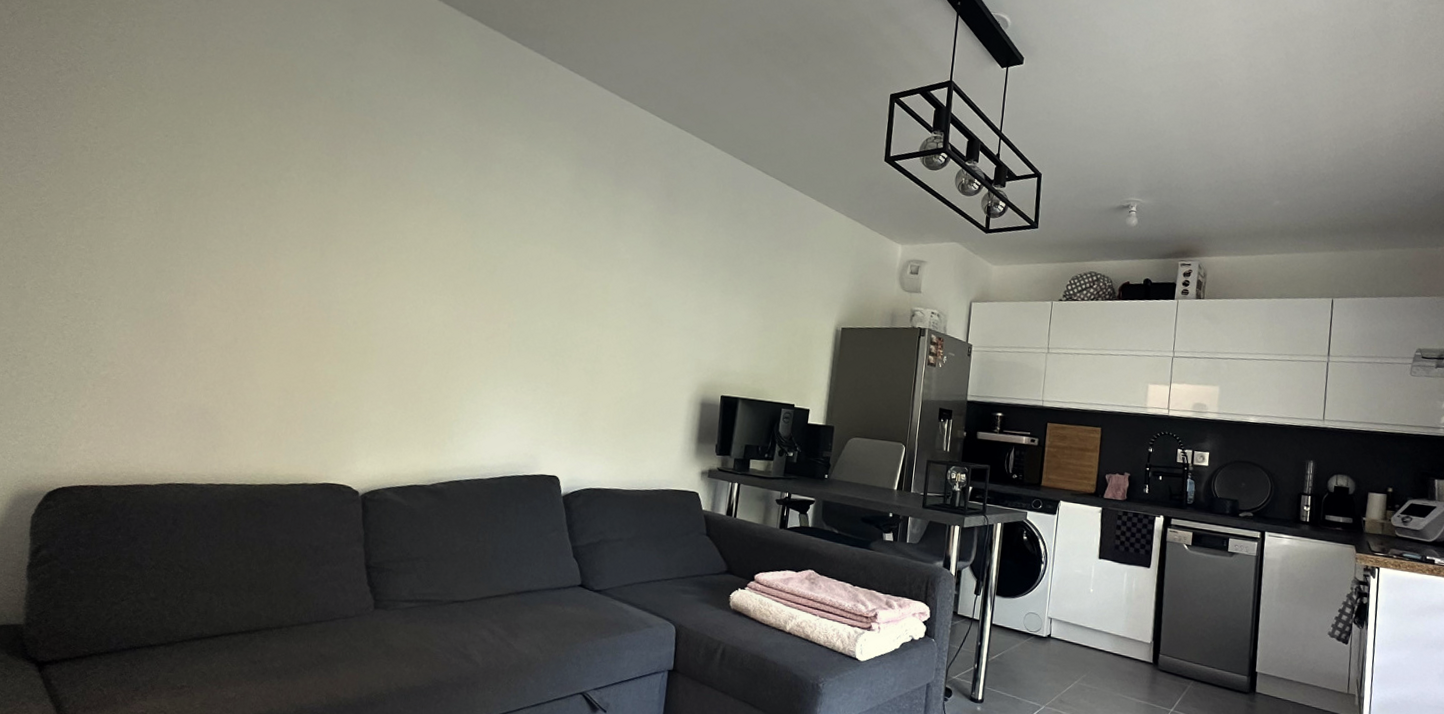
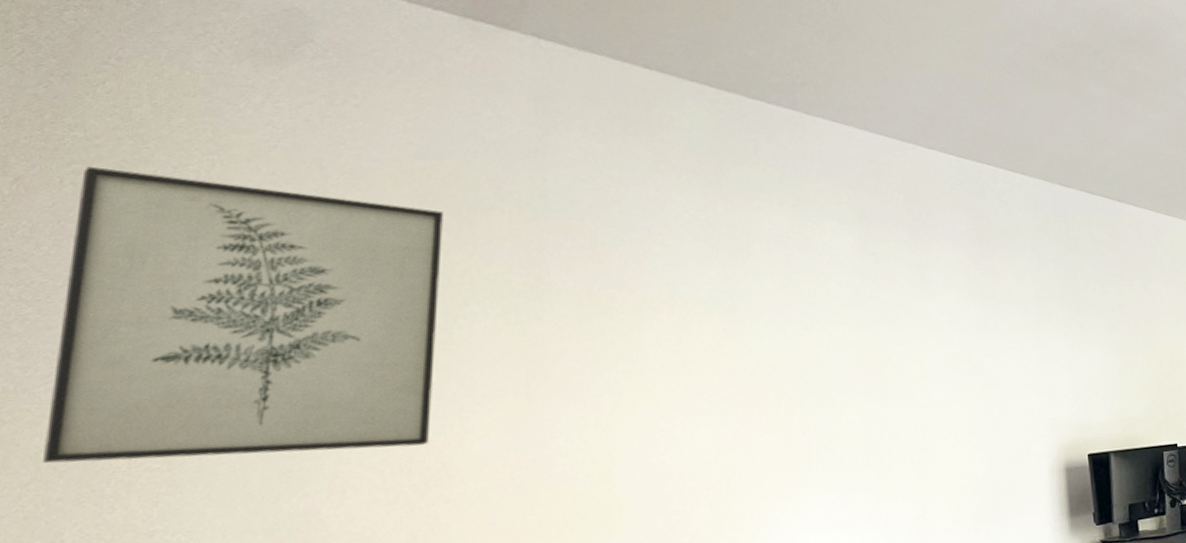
wall art: none [17,12,280,273] -> present [43,166,443,464]

